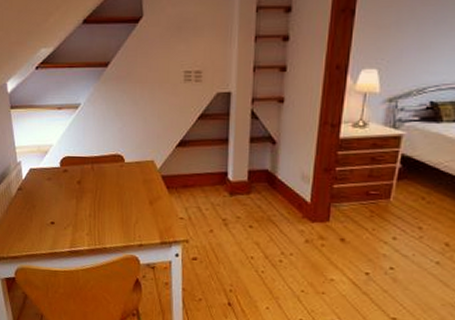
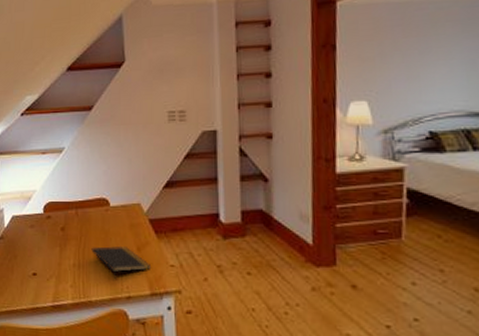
notepad: none [106,199,161,230] -> present [91,245,150,280]

